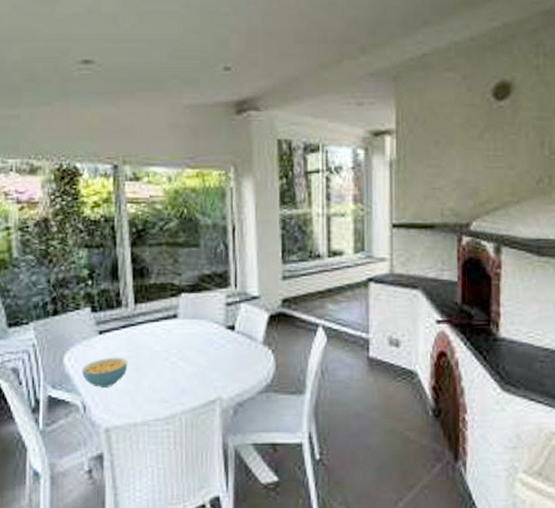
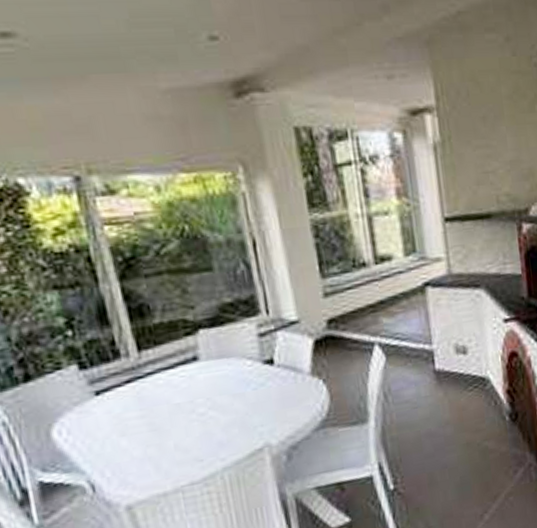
cereal bowl: present [81,357,128,387] -> none [79,418,143,460]

